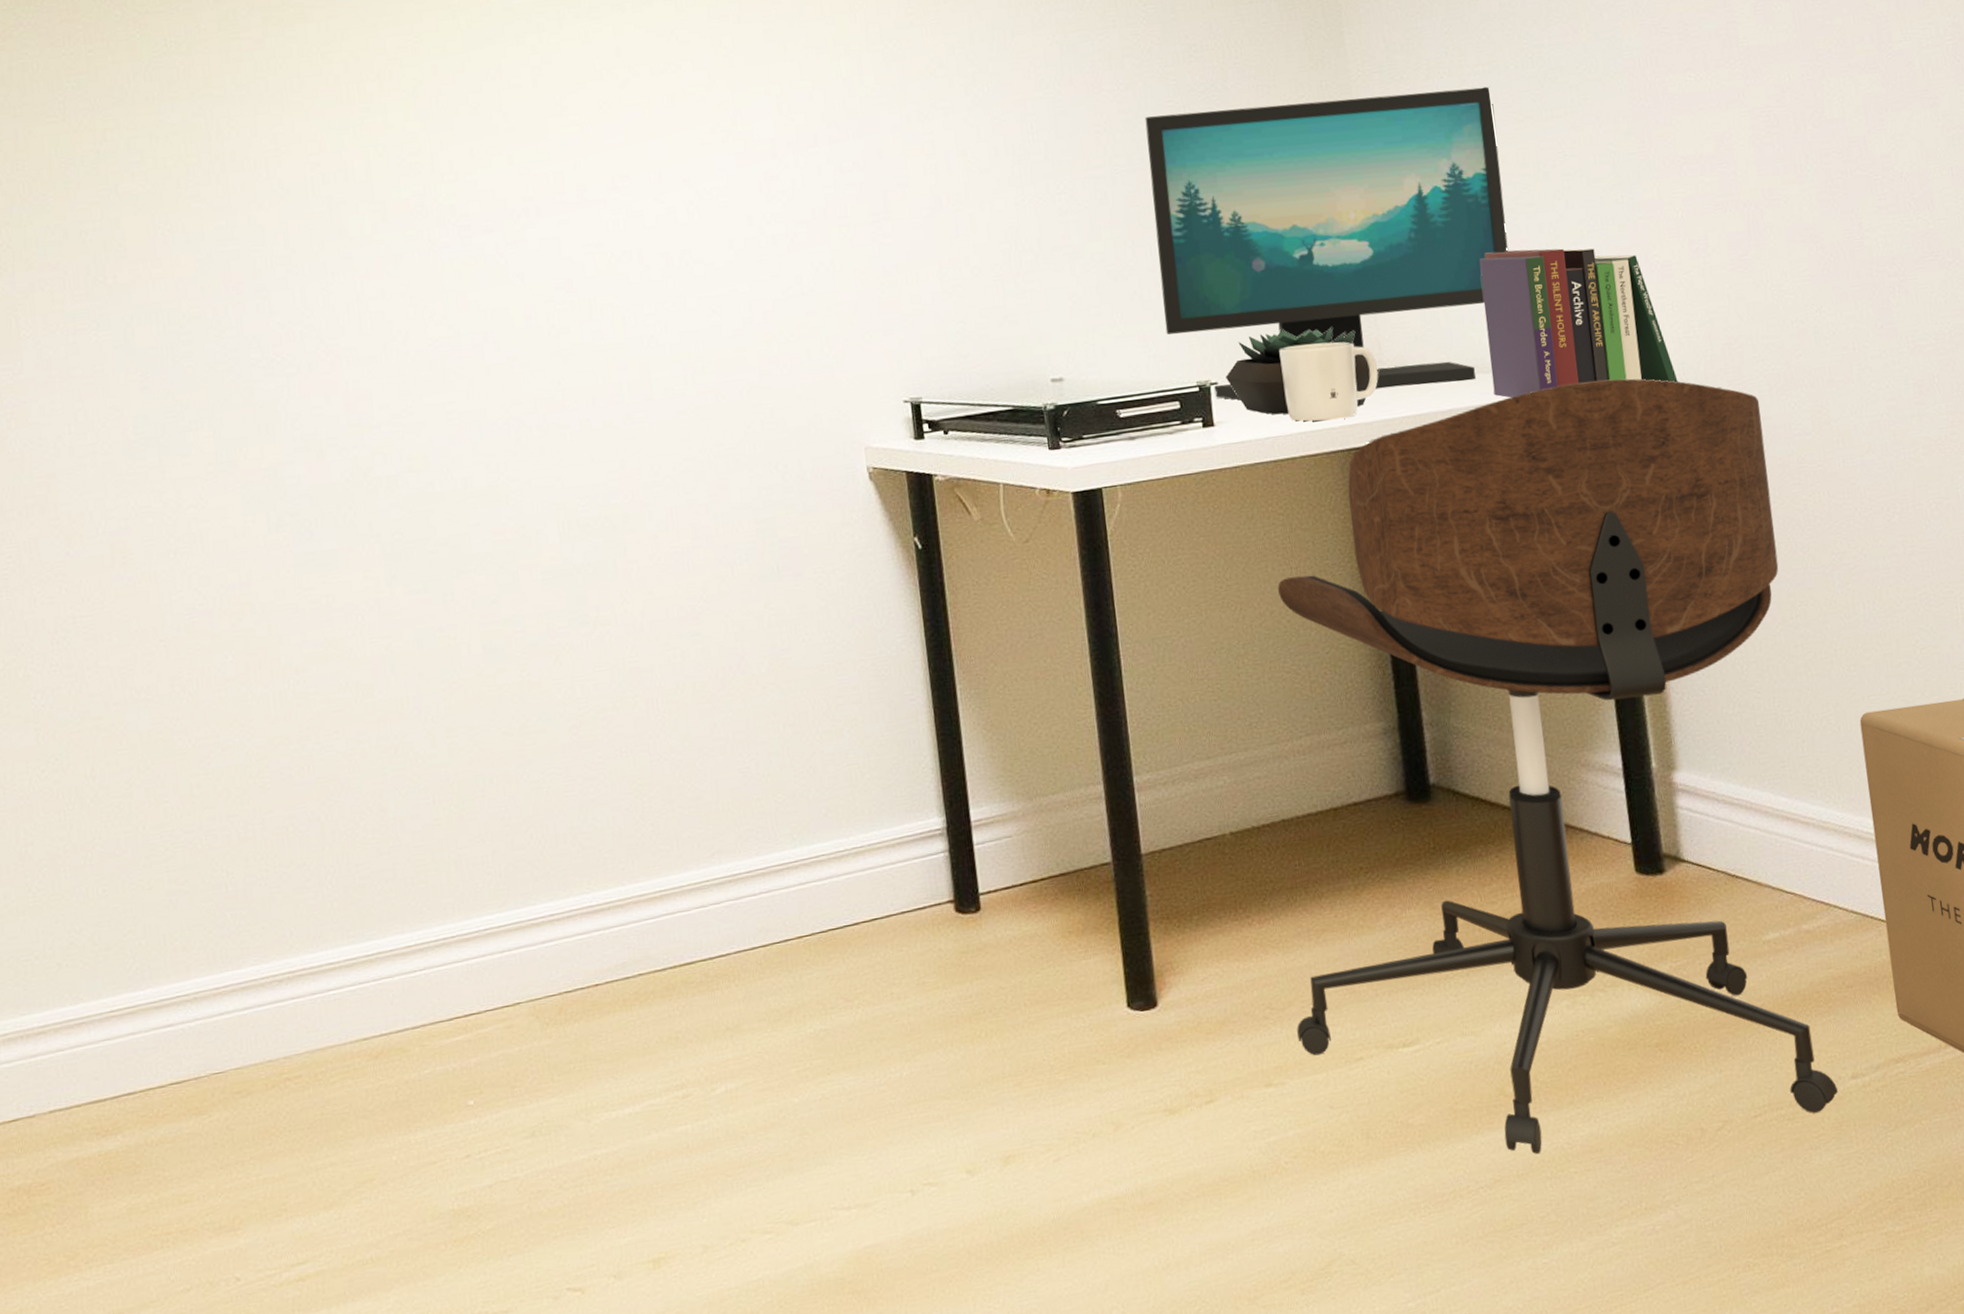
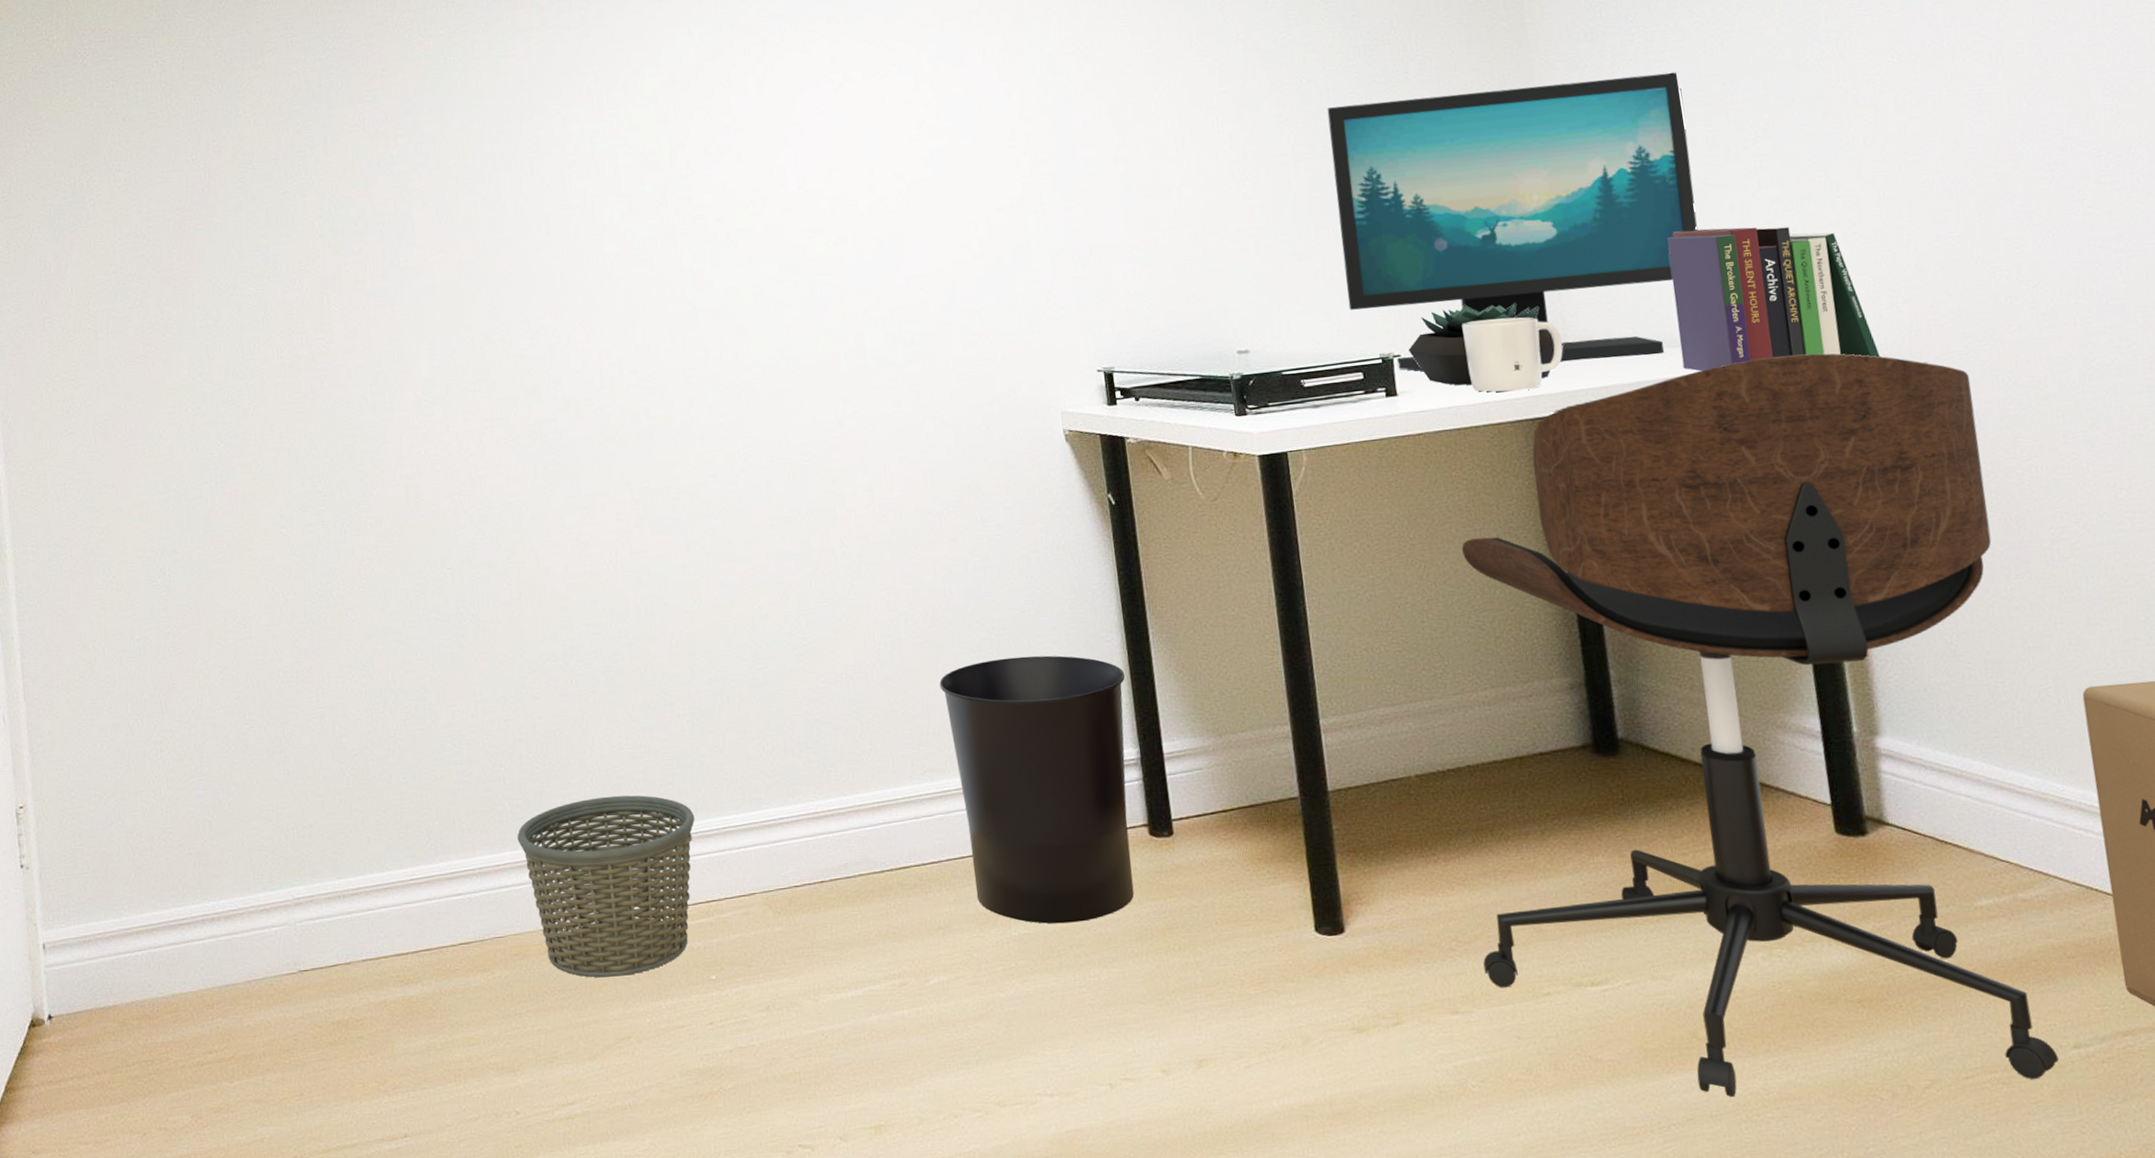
basket: none [241,896,452,1113] -> present [517,795,695,978]
waste bin: none [729,717,939,1018] -> present [939,655,1134,924]

